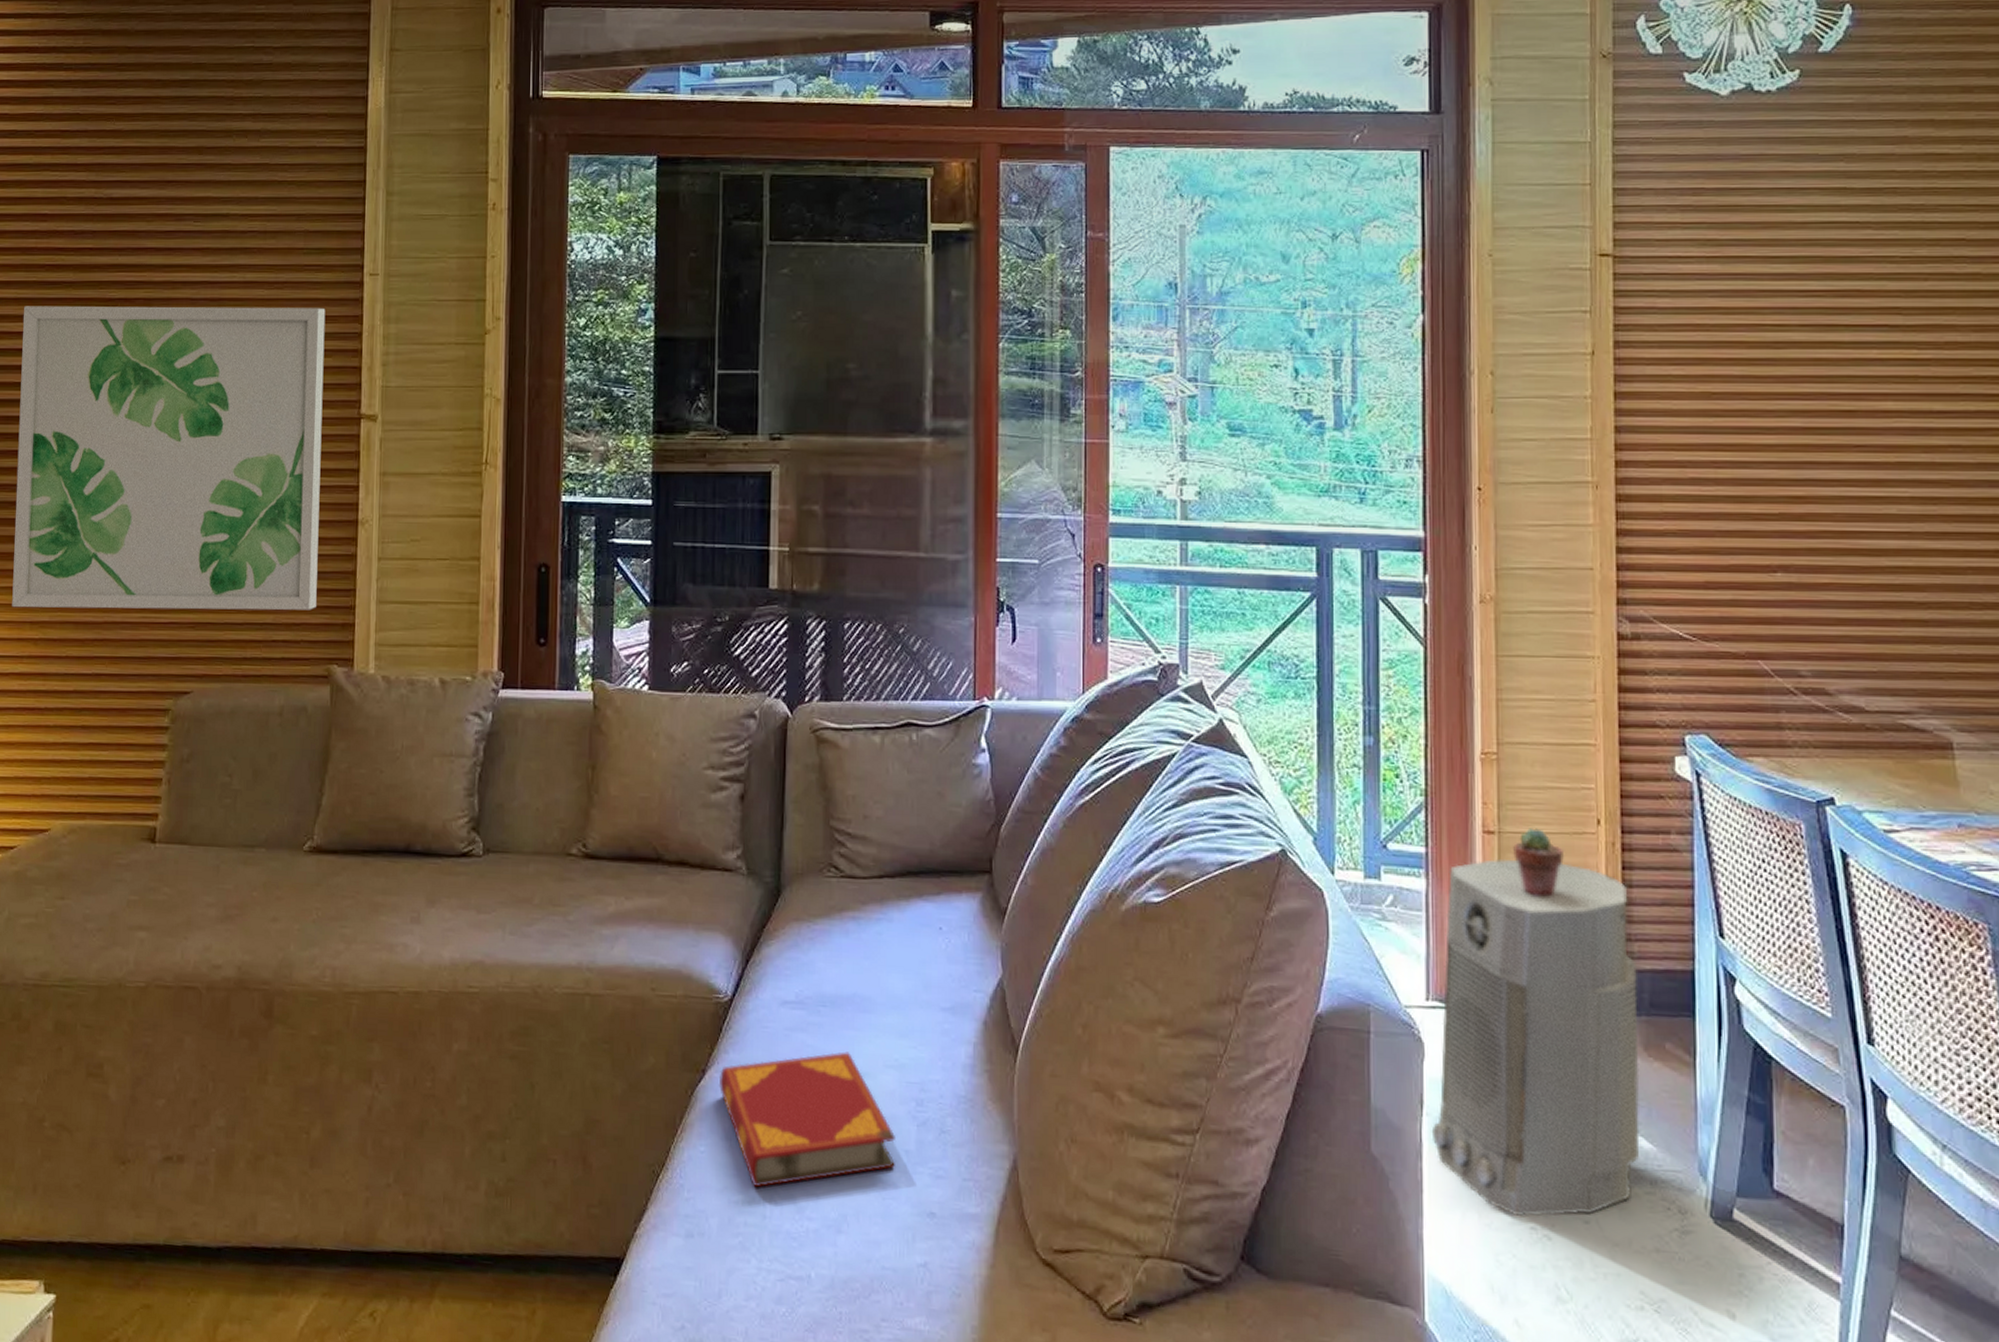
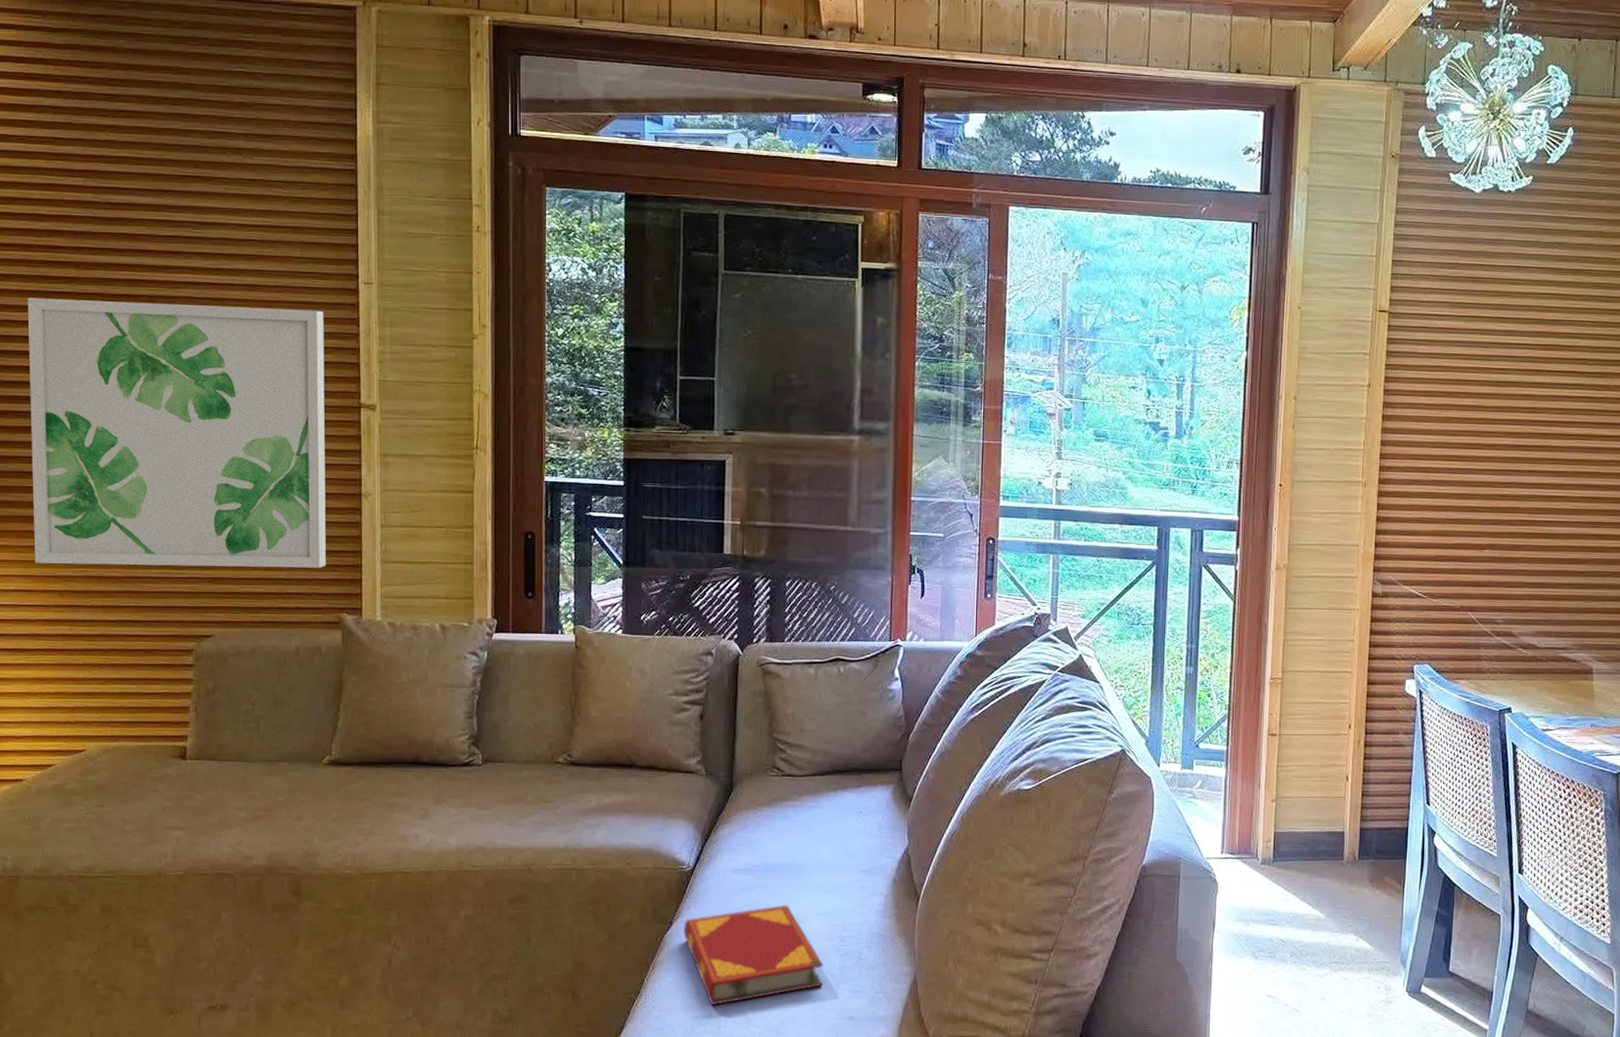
air purifier: present [1431,859,1640,1217] -> none [1220,754,1369,997]
potted succulent: present [1513,828,1565,898] -> none [1289,731,1325,780]

